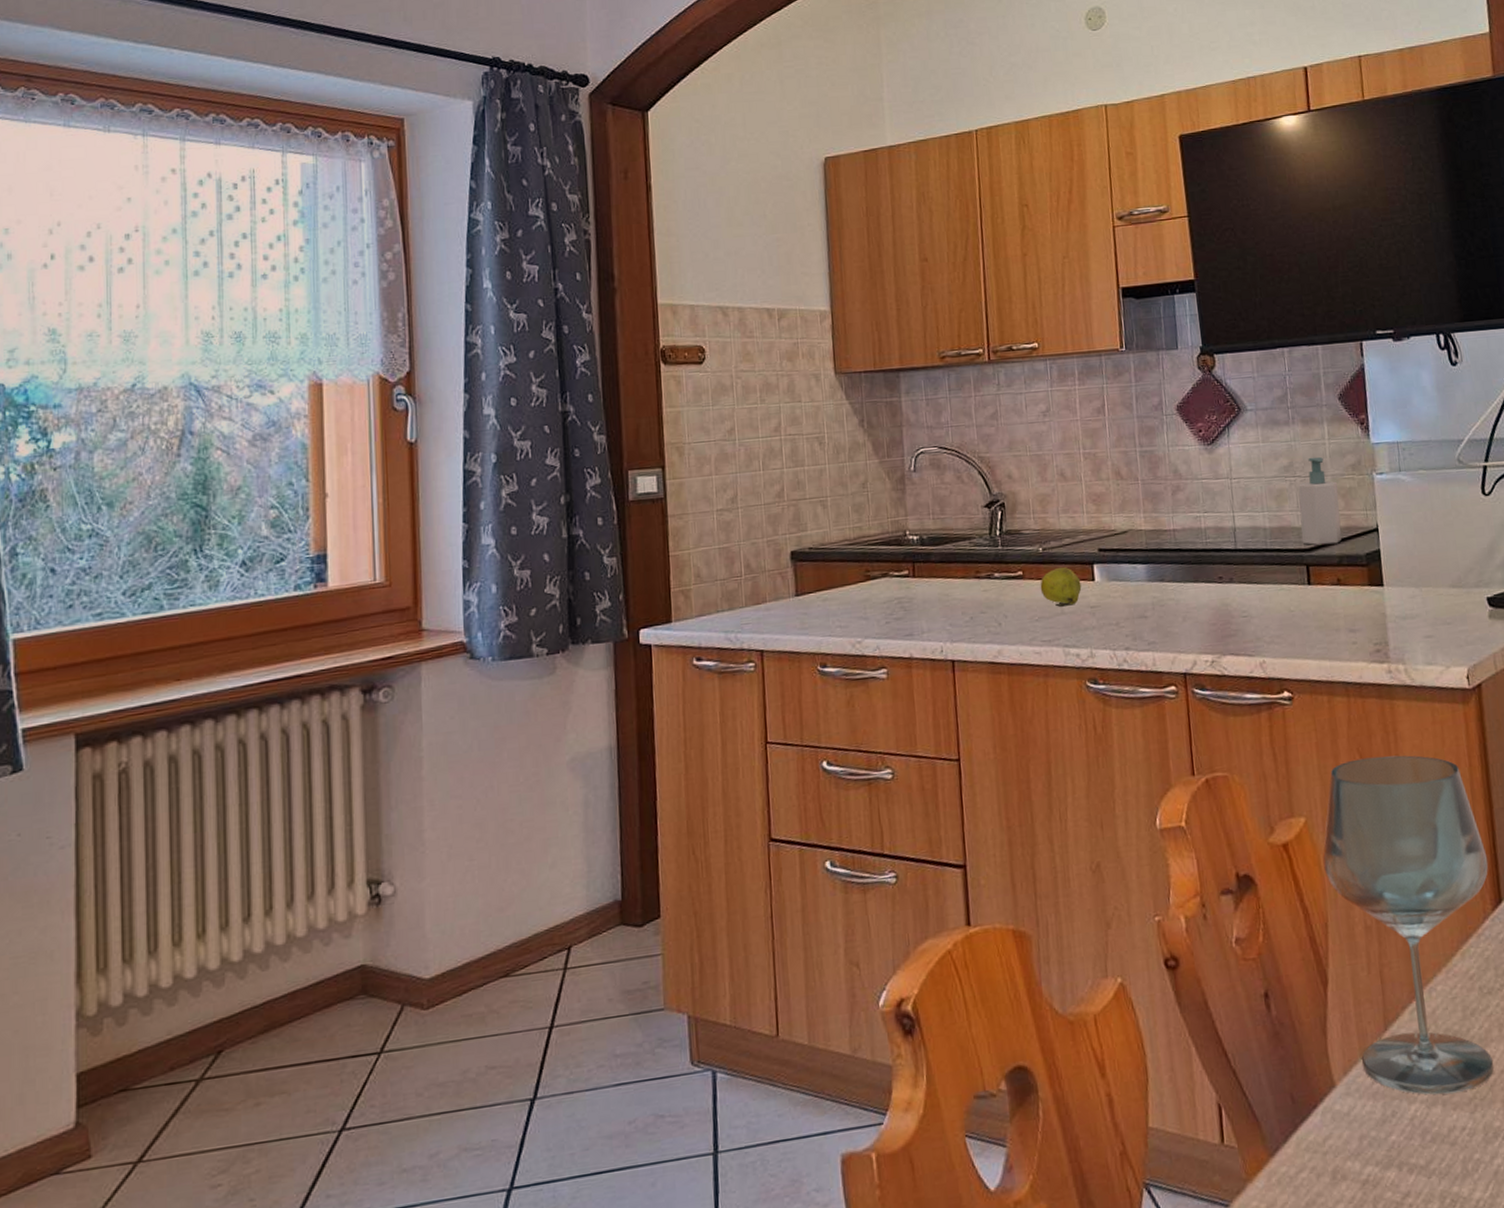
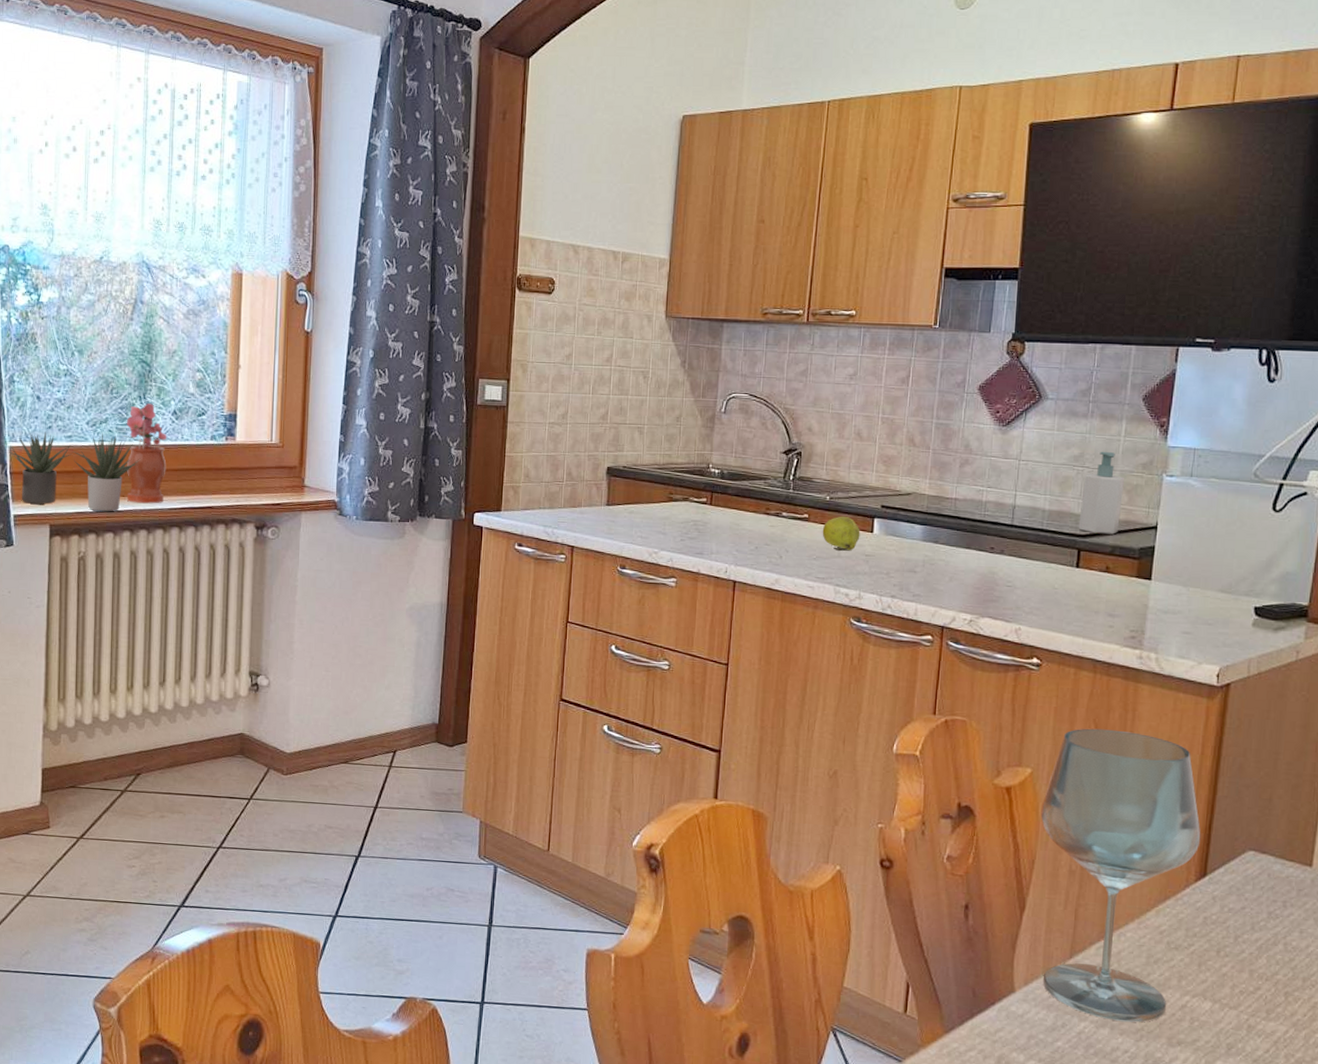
succulent plant: none [12,602,200,711] -> present [9,431,140,512]
potted flower: none [173,556,236,687] -> present [122,403,167,504]

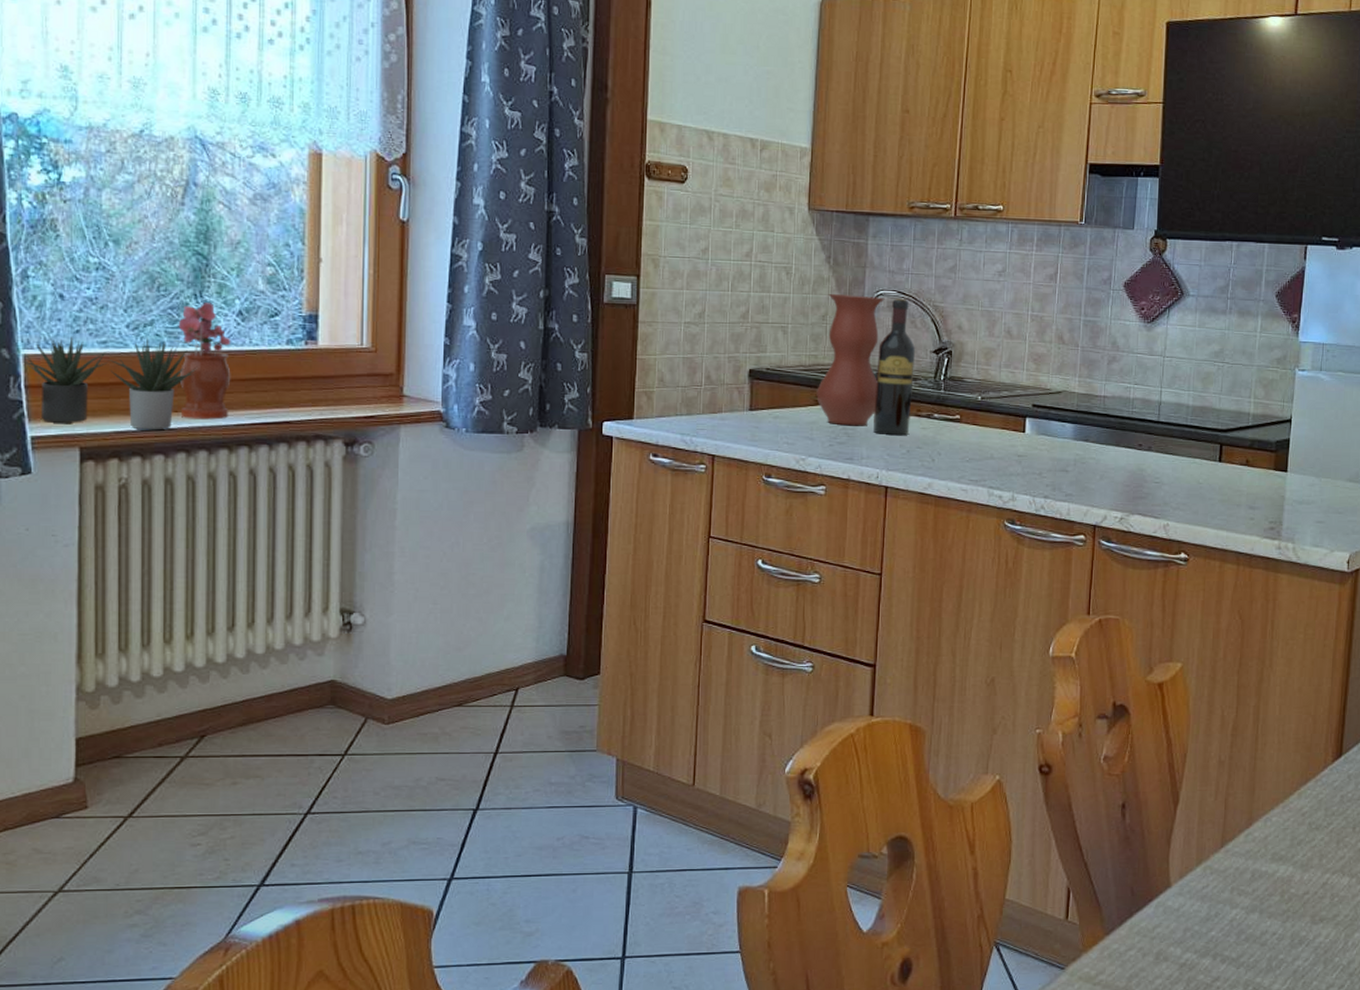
vase: none [669,397,737,523] -> present [816,294,885,426]
wine bottle: none [722,400,766,532] -> present [872,298,916,435]
fruit: present [822,516,860,552] -> none [974,416,1012,453]
wine glass: present [1040,728,1201,1023] -> none [1191,620,1337,905]
soap bottle: present [1078,451,1124,534] -> none [1220,347,1261,428]

